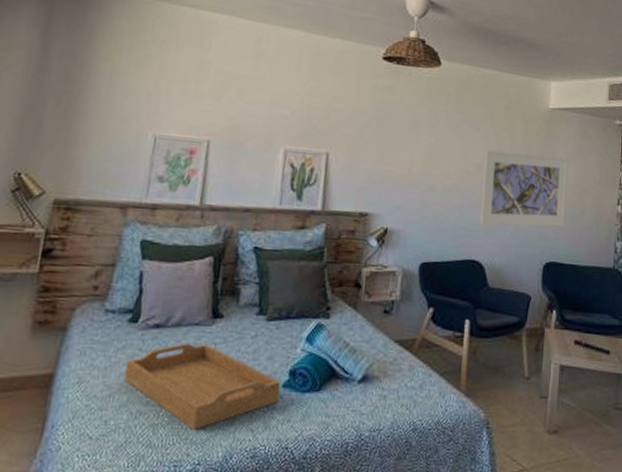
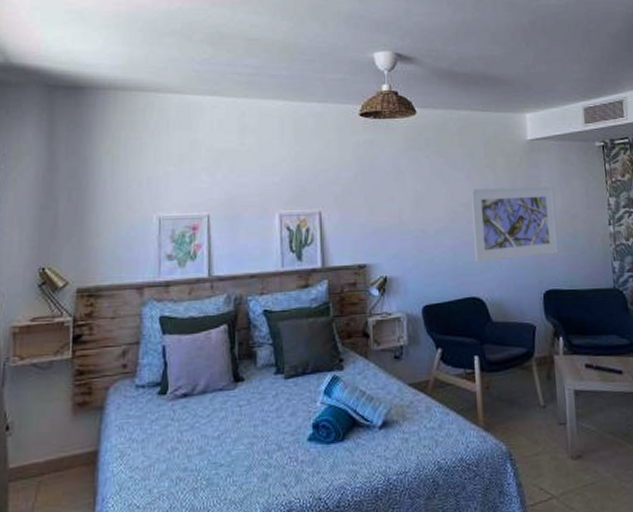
serving tray: present [124,342,281,430] -> none [160,407,307,490]

